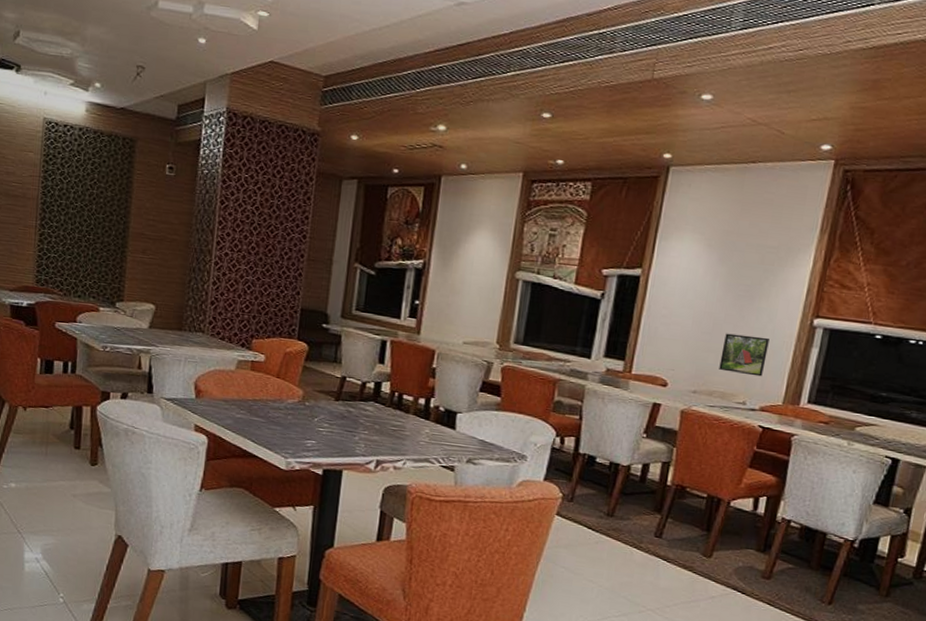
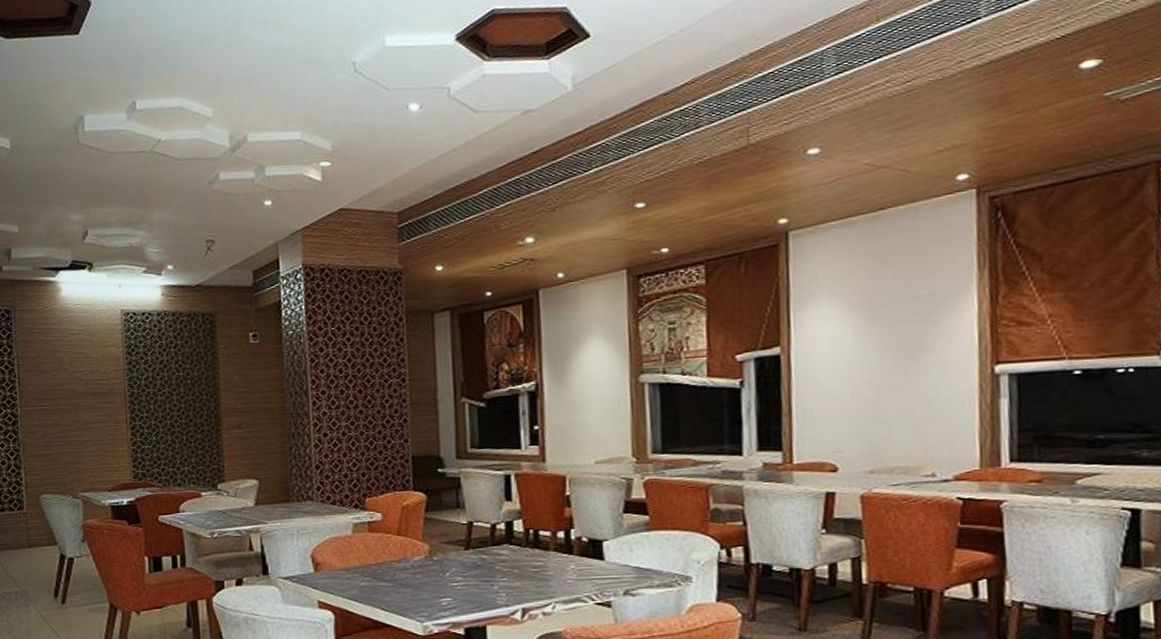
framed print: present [719,333,770,377] -> none [893,396,949,443]

